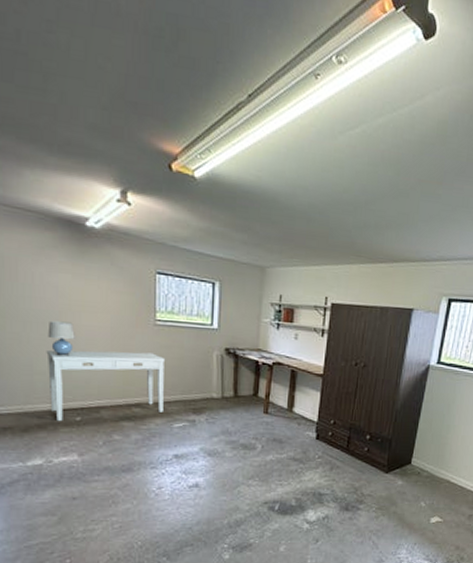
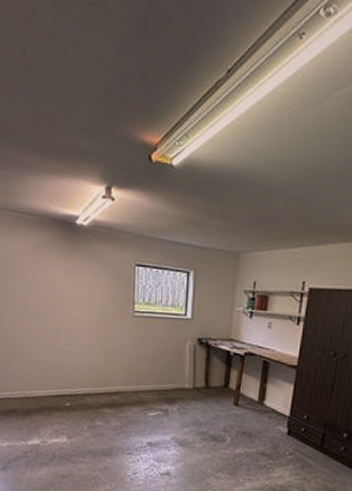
desk: present [46,349,166,421] -> none [43,341,142,406]
lamp: present [47,321,75,357] -> none [44,314,66,347]

